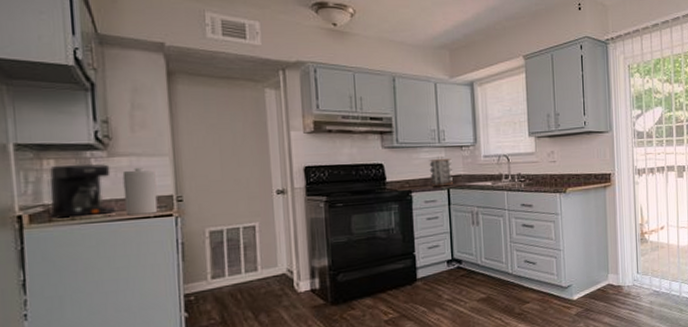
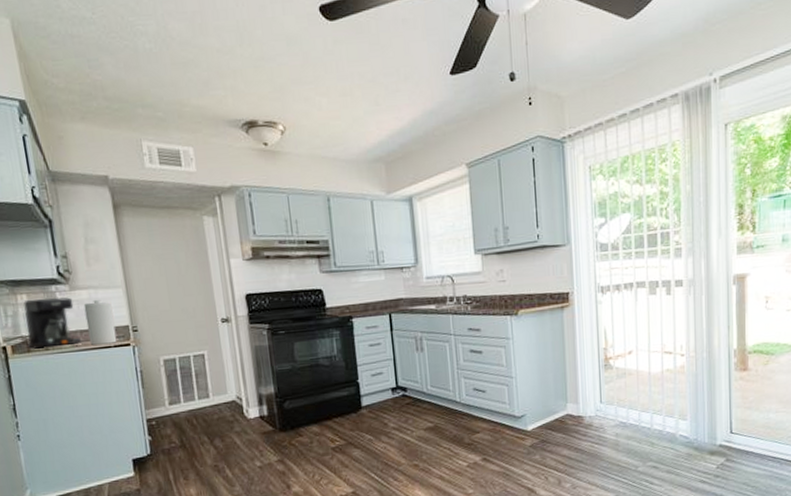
spice rack: present [429,154,453,187] -> none [368,277,394,312]

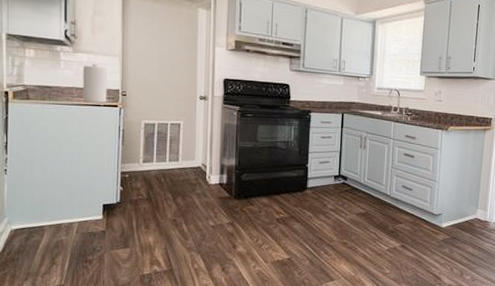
coffee maker: present [23,297,82,349] -> none [28,55,76,99]

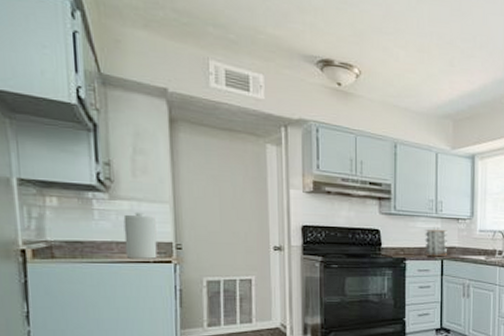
spice rack: none [328,82,348,111] -> present [425,225,447,257]

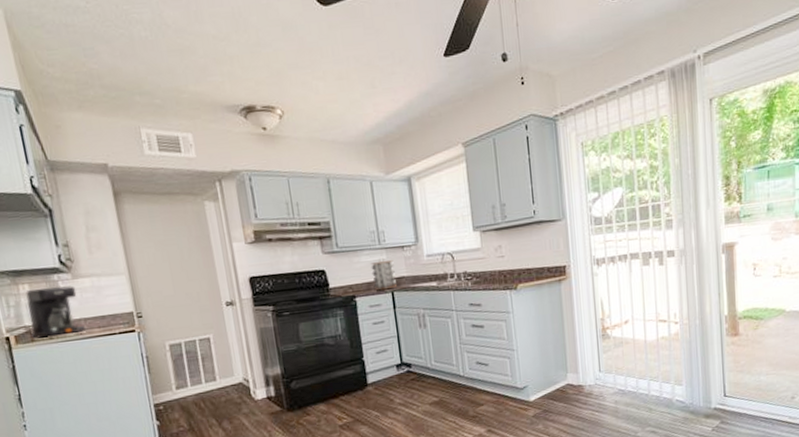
coffee maker: none [53,204,117,256] -> present [26,286,86,338]
paper towel holder: present [123,213,158,260] -> none [86,287,122,334]

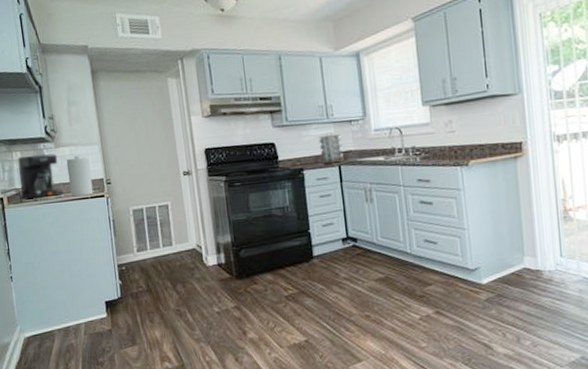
paper towel holder: none [86,287,122,334] -> present [66,156,94,198]

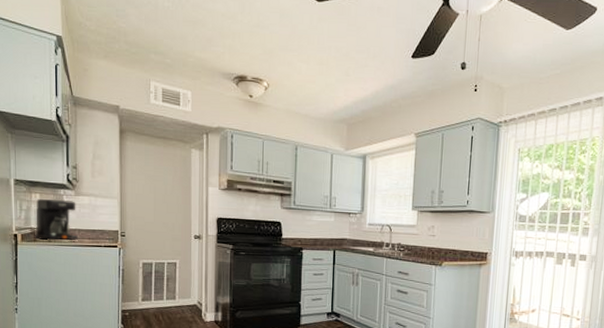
paper towel holder: present [66,156,94,198] -> none [84,206,107,244]
spice rack: present [318,130,344,164] -> none [319,218,340,248]

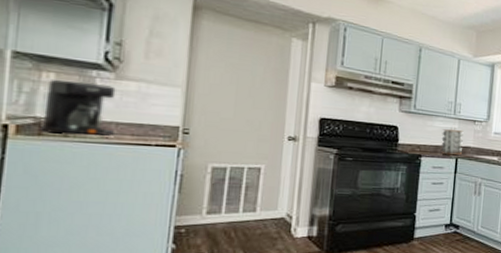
spice rack: none [319,218,340,248] -> present [441,125,464,156]

